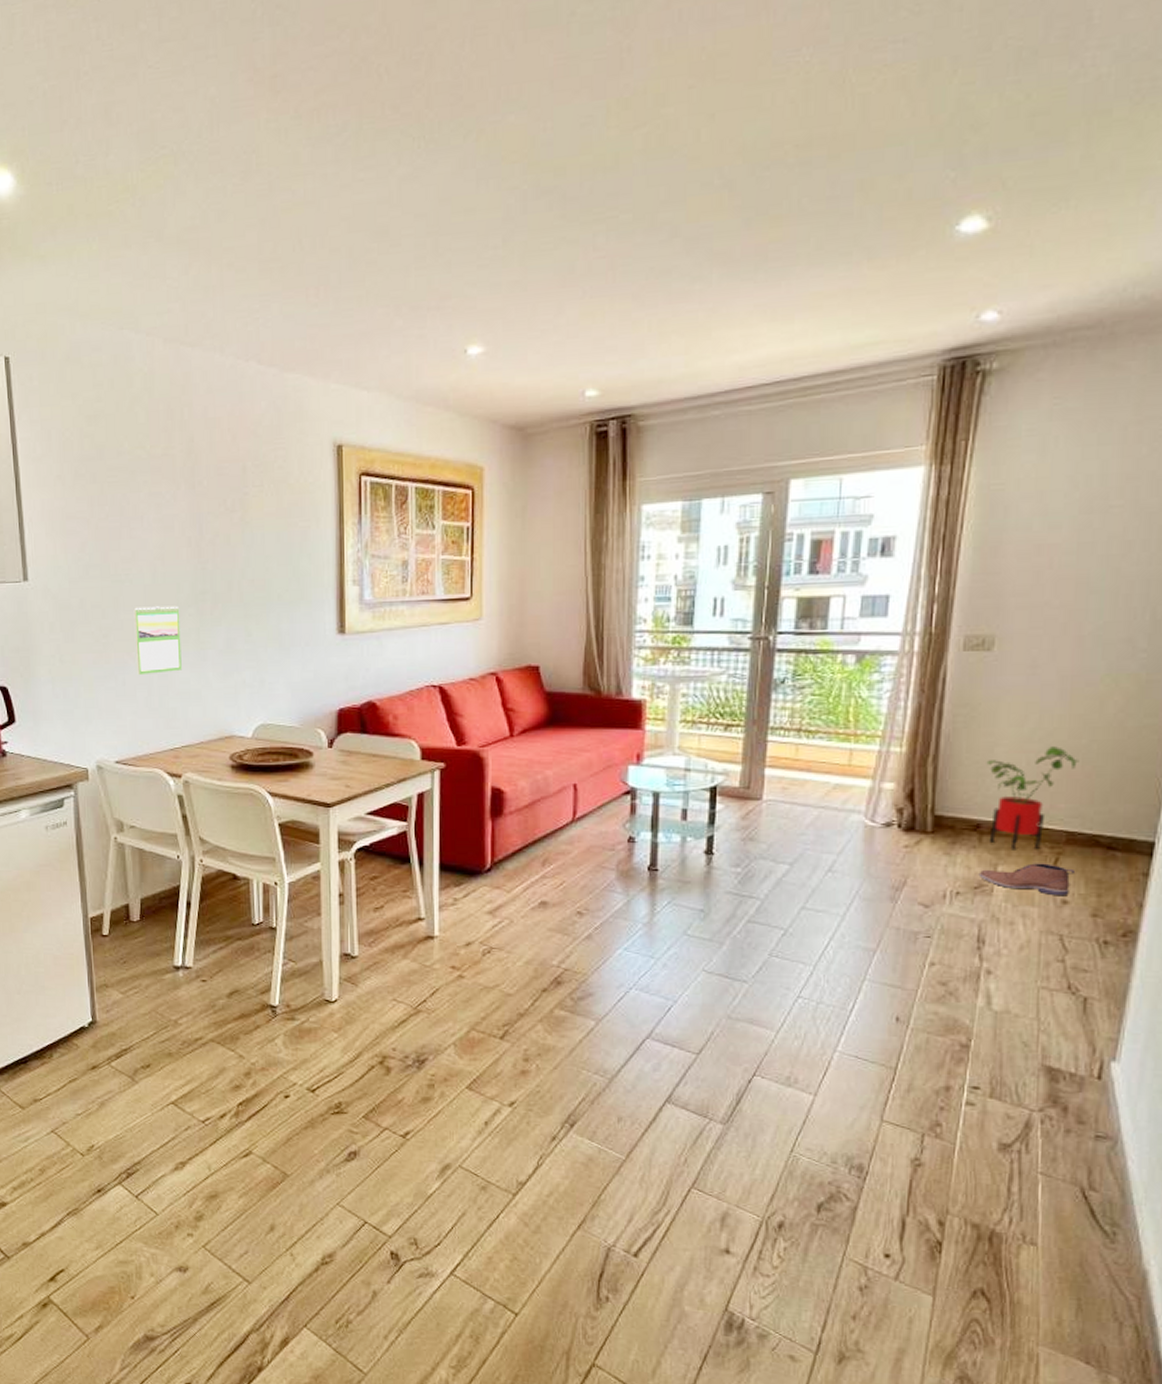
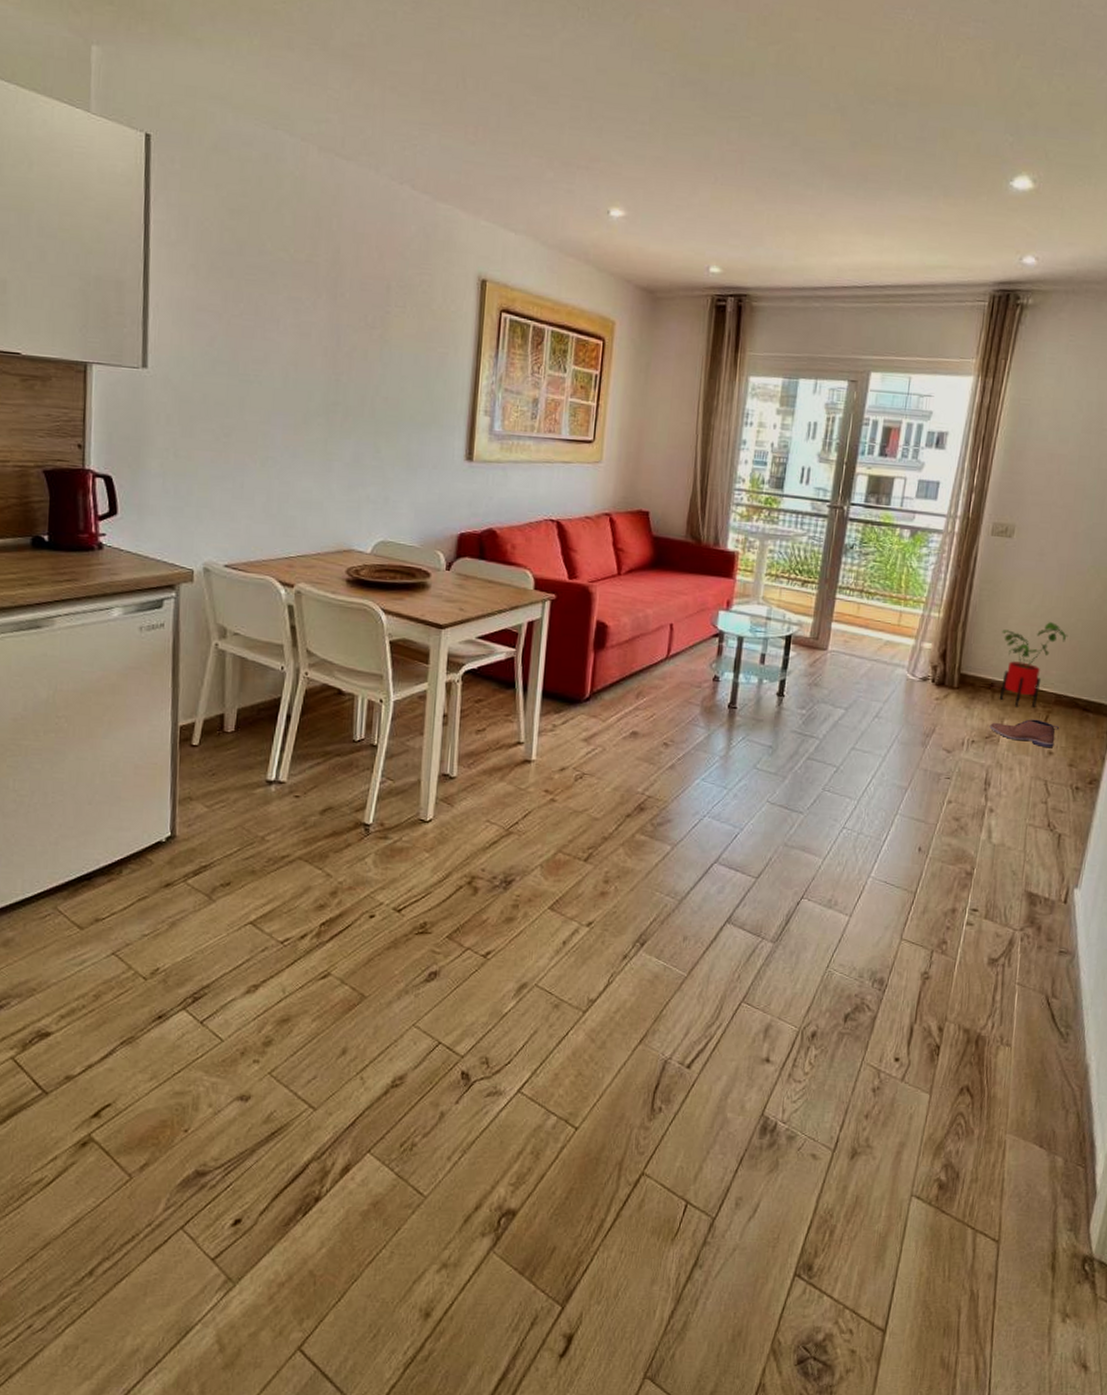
calendar: present [134,605,182,674] -> none [257,410,309,480]

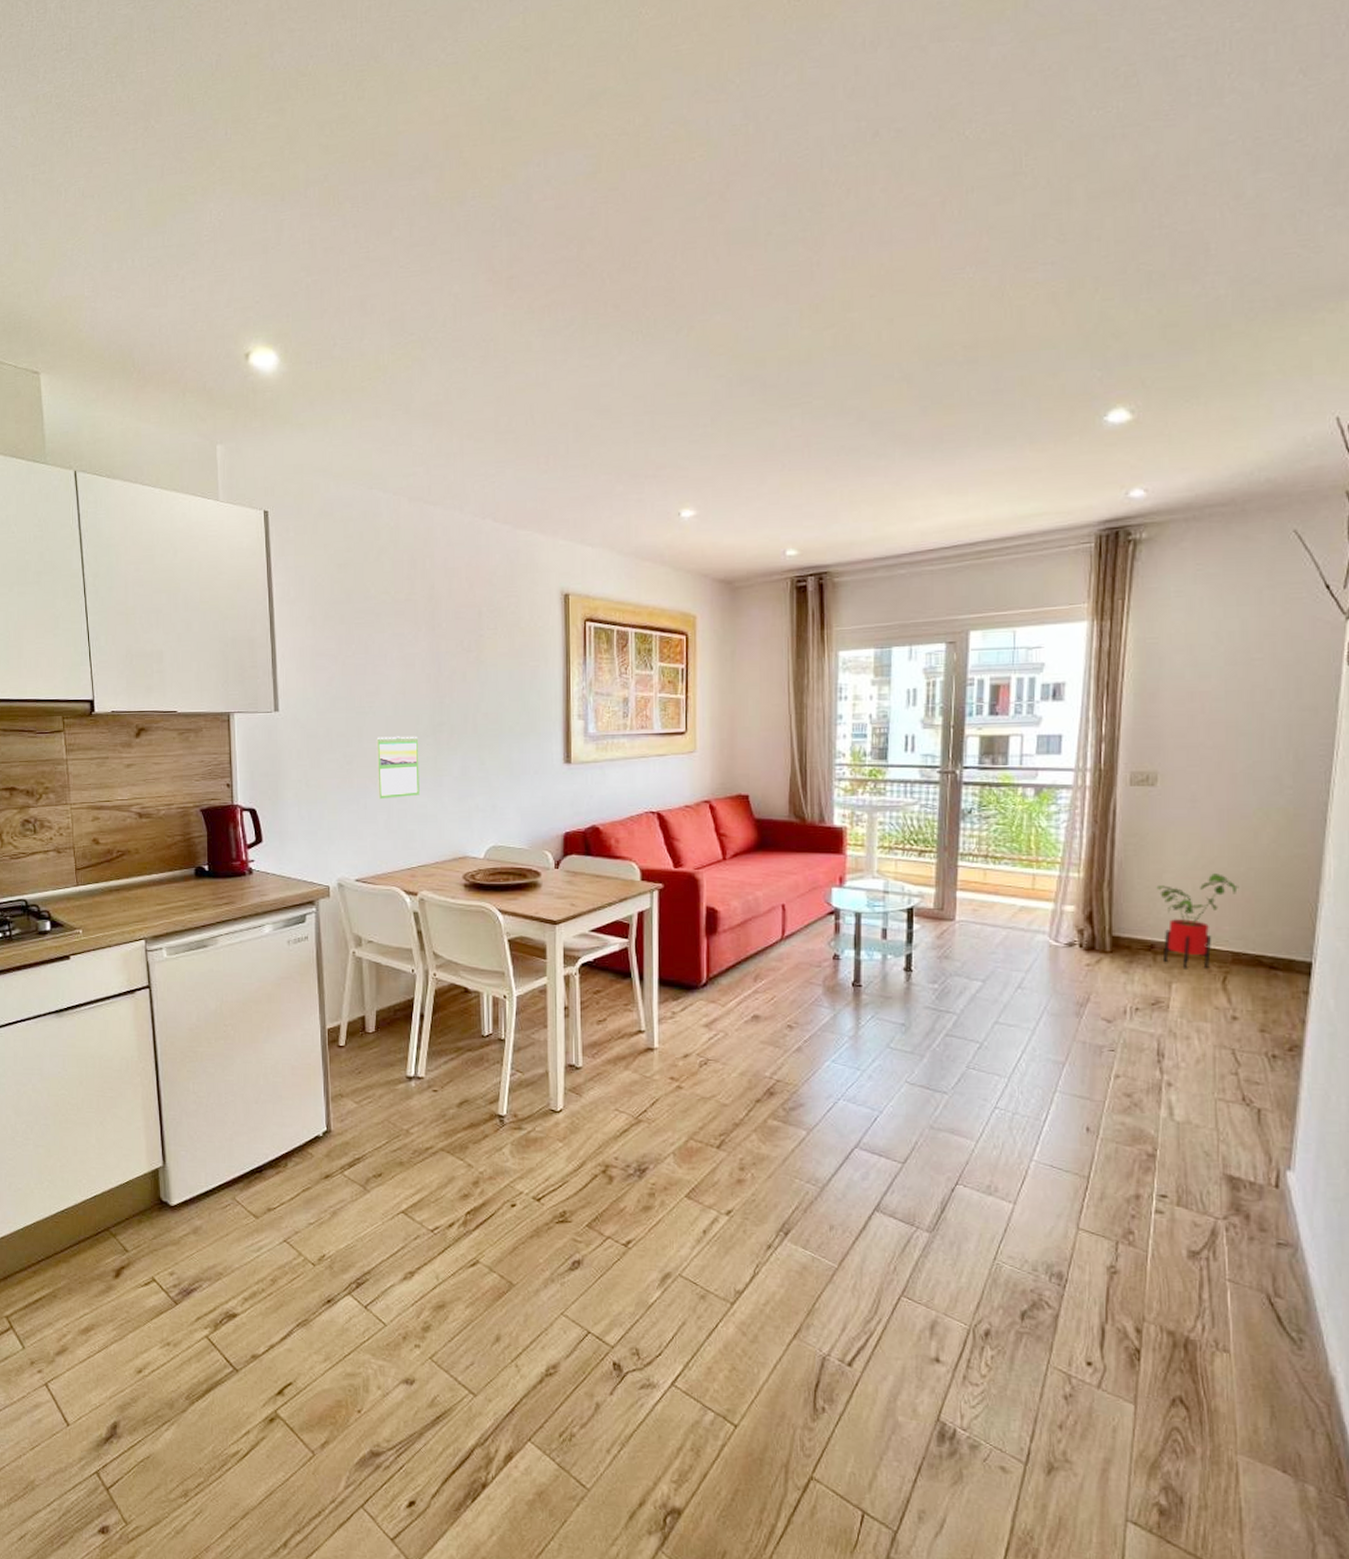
calendar: none [257,410,309,480] -> present [376,736,420,799]
shoe: present [989,719,1060,748] -> none [1155,981,1243,1013]

